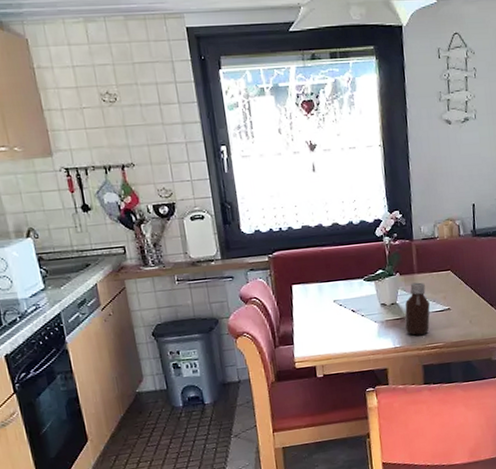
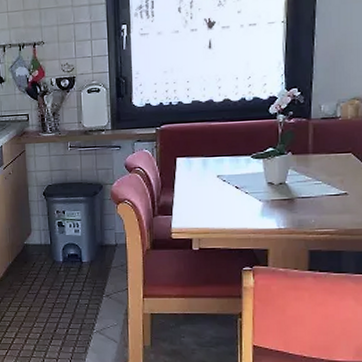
bottle: present [404,282,430,335] -> none [292,163,323,218]

